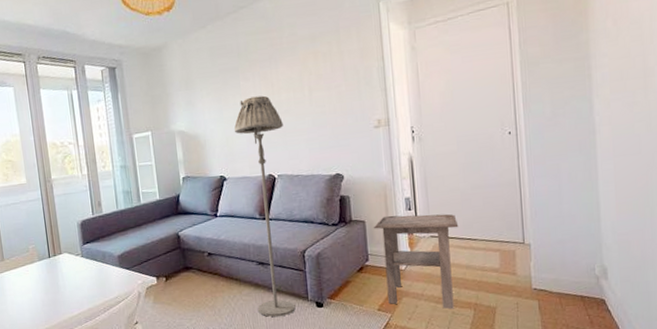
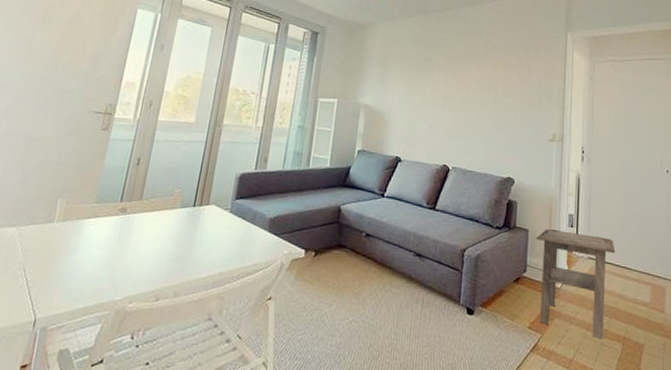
floor lamp: present [234,95,296,317] -> none [404,88,466,319]

